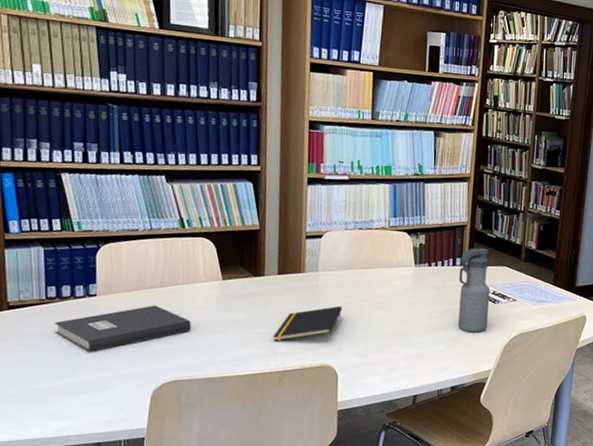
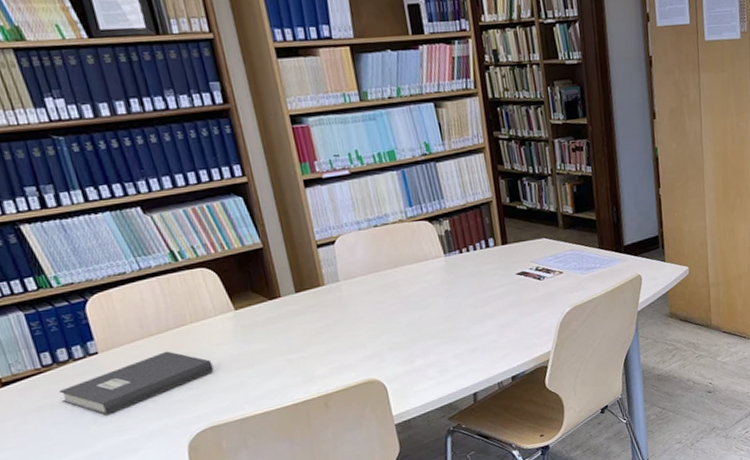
notepad: present [273,305,343,341] -> none [306,313,377,365]
water bottle: present [458,248,490,333] -> none [493,222,537,316]

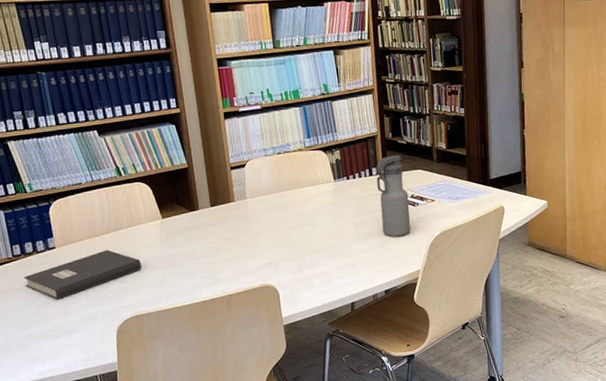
water bottle: none [493,222,537,316] -> present [376,155,410,237]

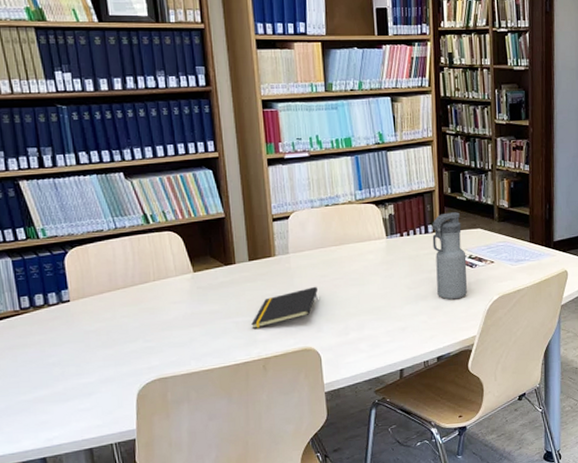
book: present [23,249,142,300] -> none [31,305,168,359]
notepad: none [215,228,274,269] -> present [251,286,319,329]

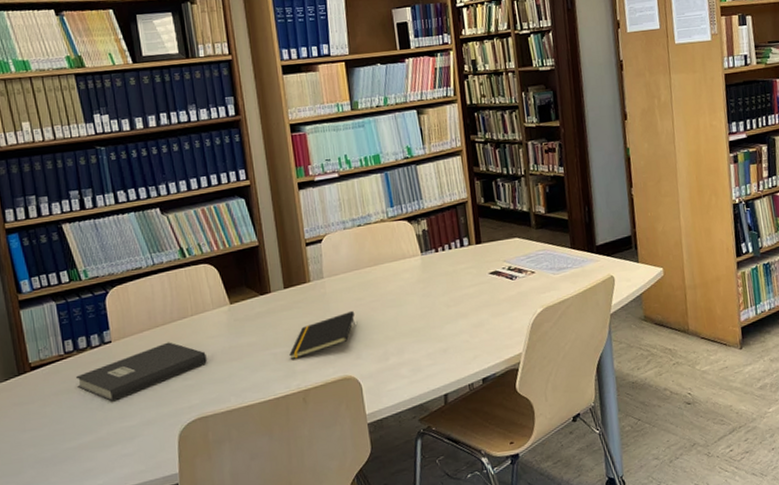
book: none [31,305,168,359] -> present [75,342,207,402]
water bottle: present [432,212,467,300] -> none [468,222,509,316]

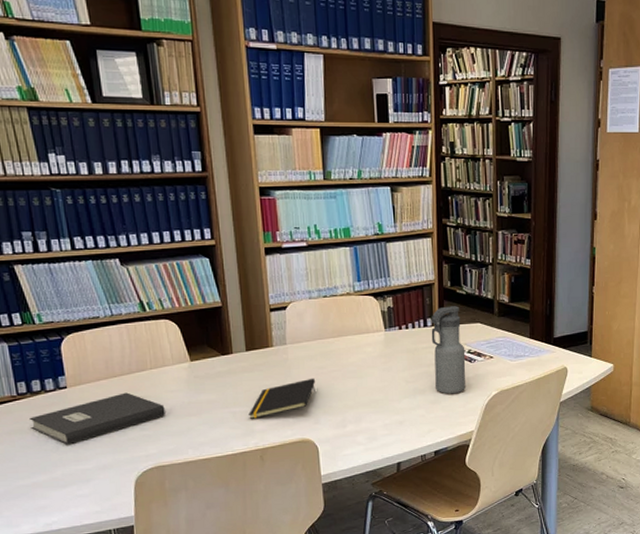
water bottle: none [468,222,509,316] -> present [431,306,466,394]

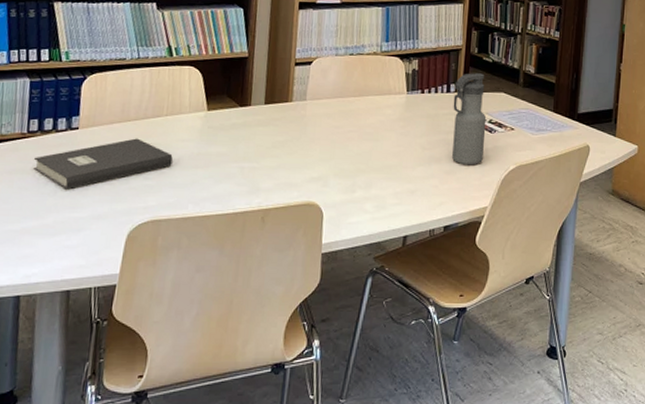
notepad: present [249,378,316,419] -> none [256,137,331,176]

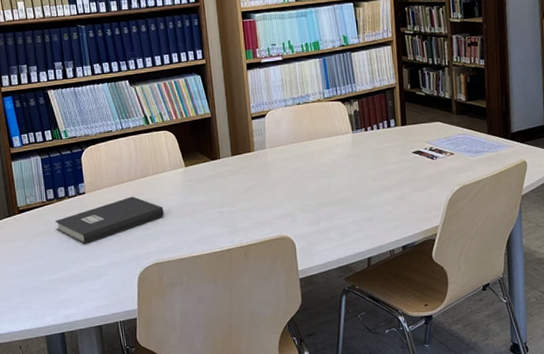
water bottle: present [452,73,487,165] -> none [394,107,429,191]

